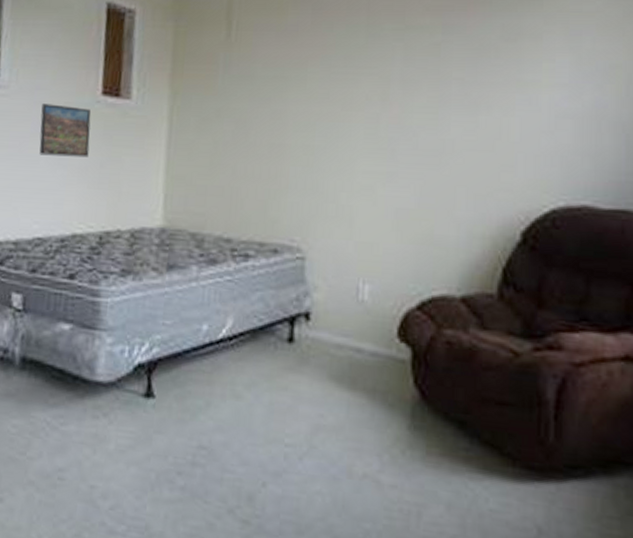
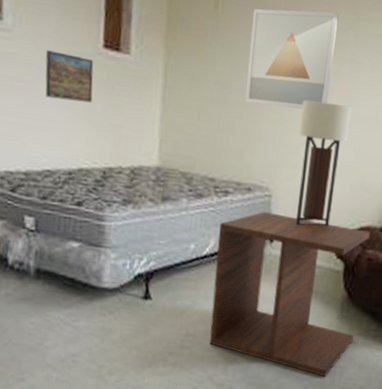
side table: none [229,280,448,519] -> present [209,212,371,377]
wall art: none [267,23,381,146] -> present [245,8,339,110]
table lamp: none [337,133,408,298] -> present [296,100,353,227]

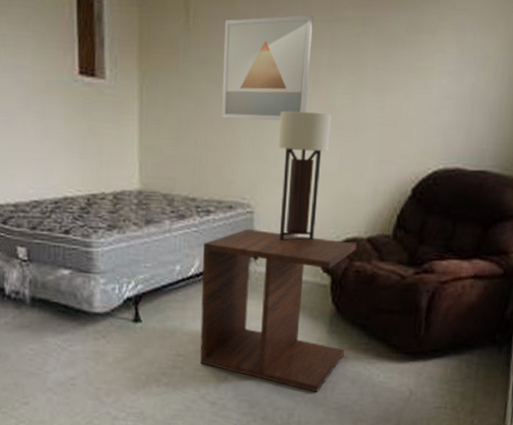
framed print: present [45,50,94,103] -> none [25,82,72,131]

